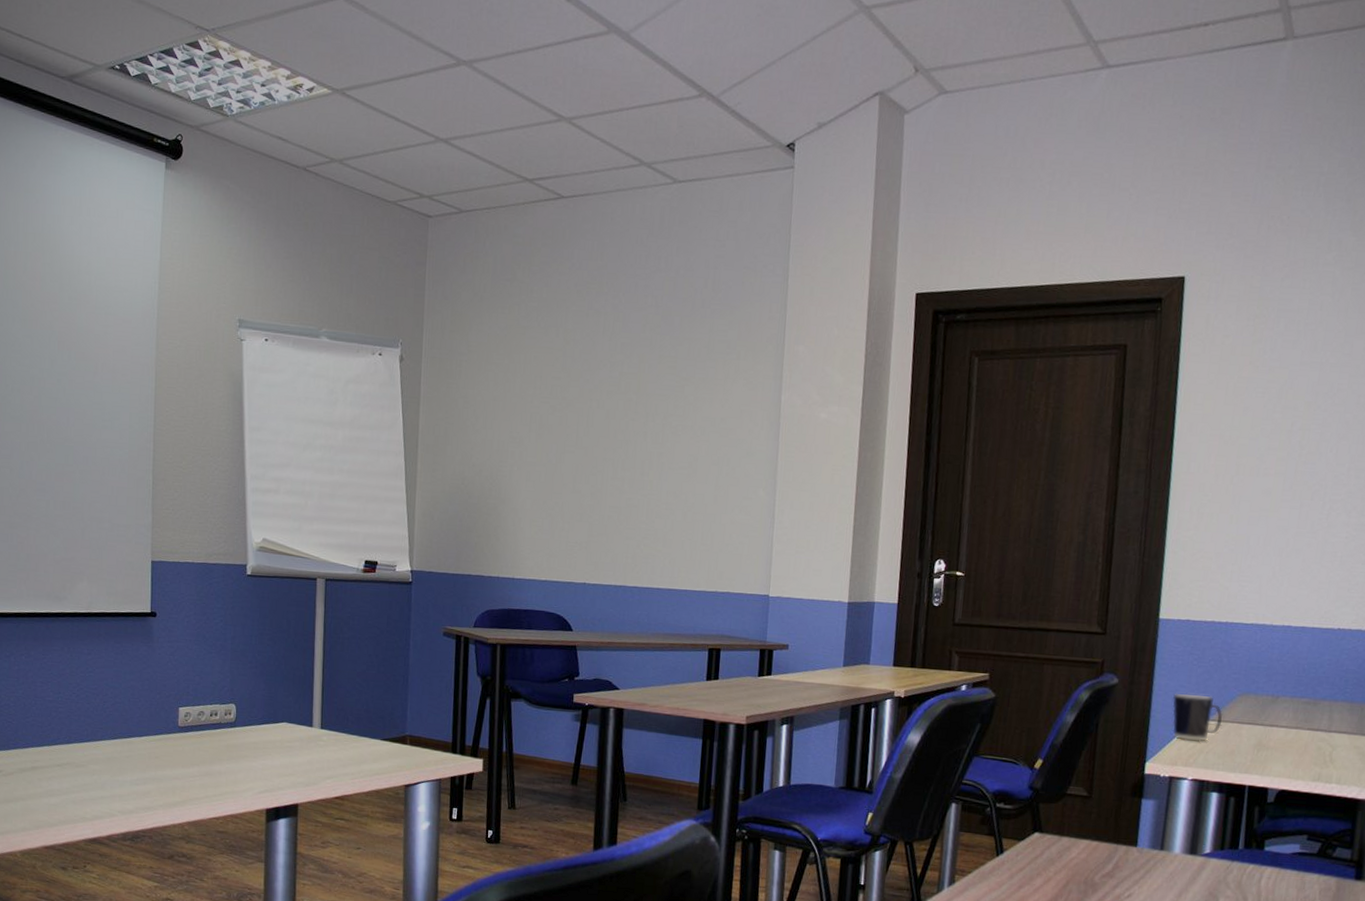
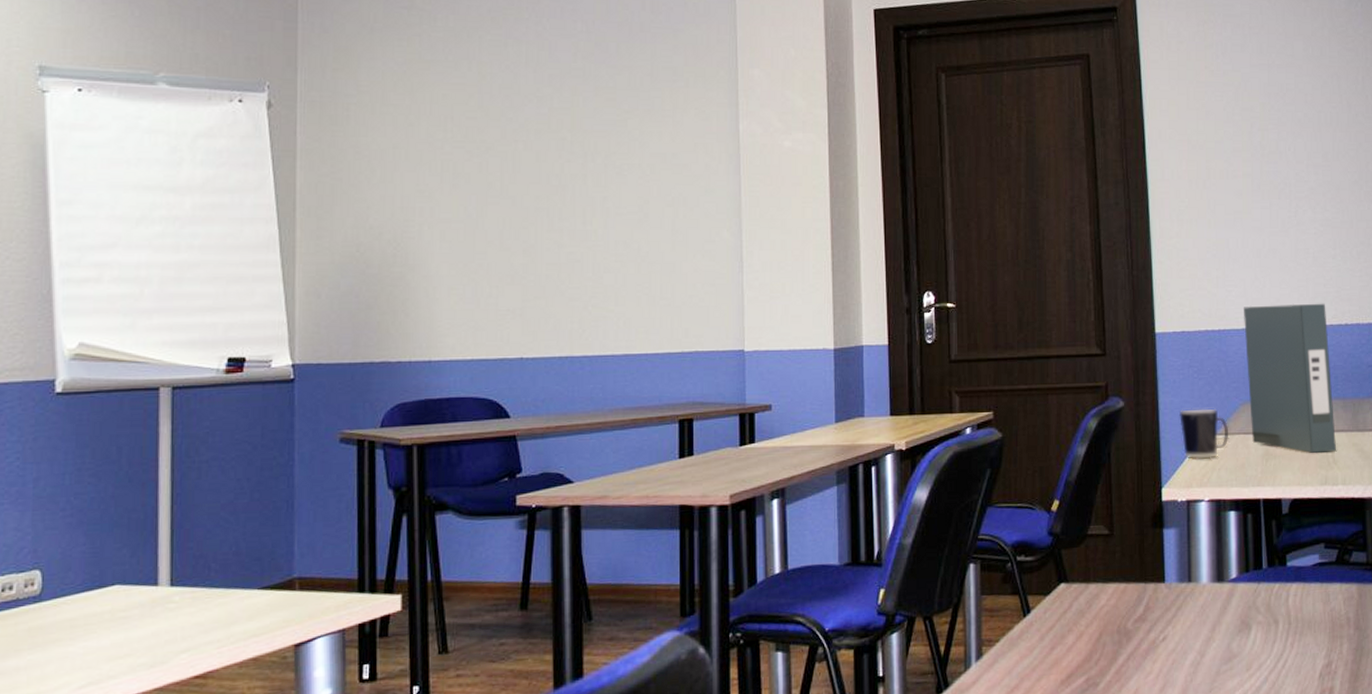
binder: none [1246,602,1347,752] -> present [1244,303,1336,453]

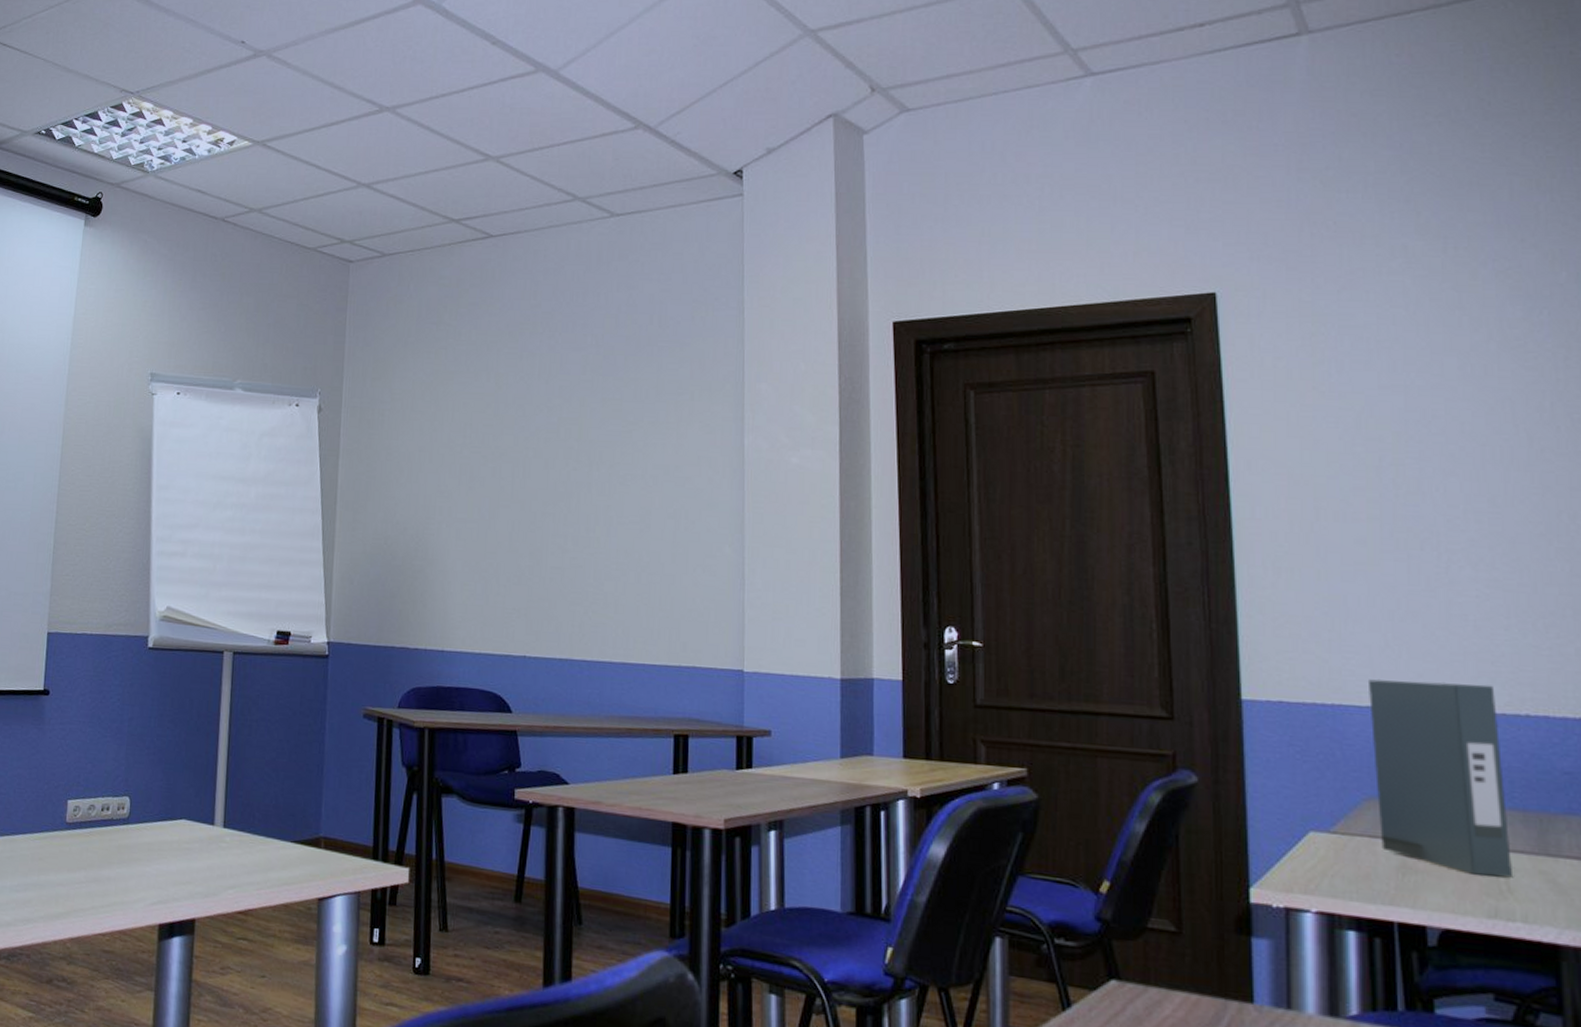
mug: present [1178,408,1229,459] -> none [1273,795,1347,861]

